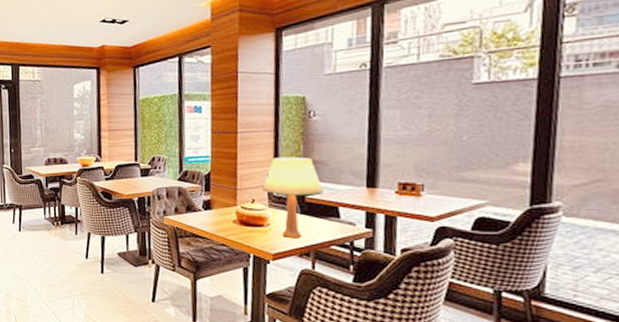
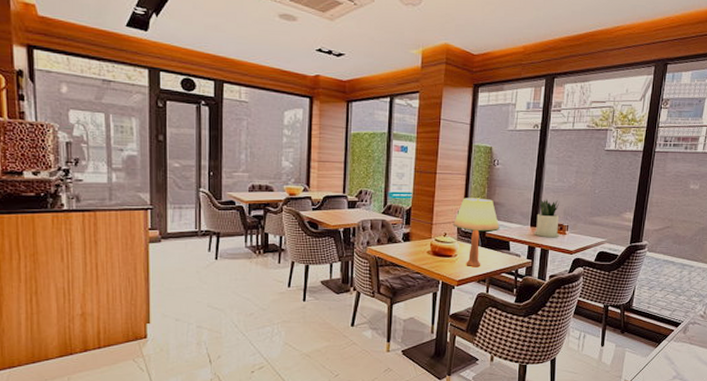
planter: none [372,152,412,201] -> present [534,199,560,238]

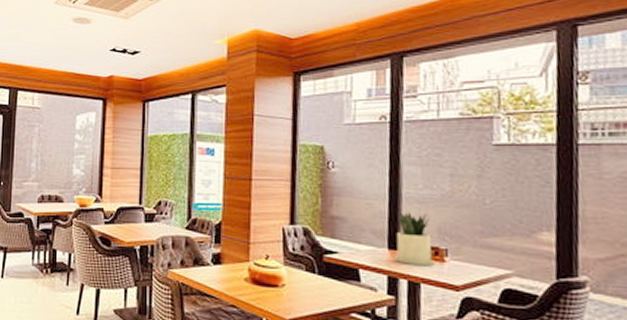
table lamp: present [453,196,500,267] -> none [276,208,343,303]

